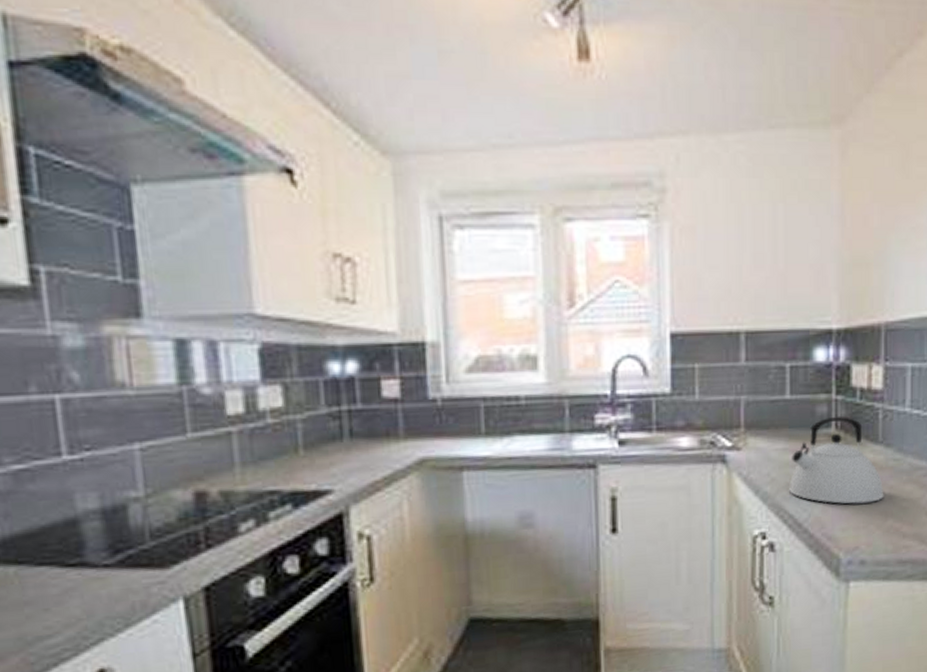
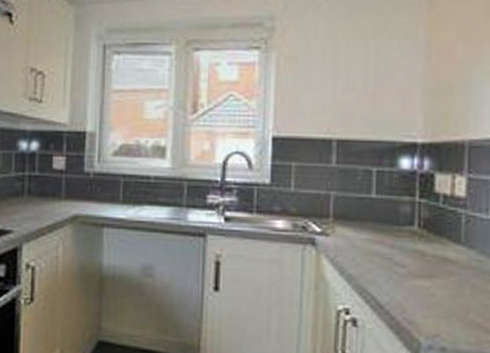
kettle: present [789,417,884,504] -> none [372,217,466,297]

